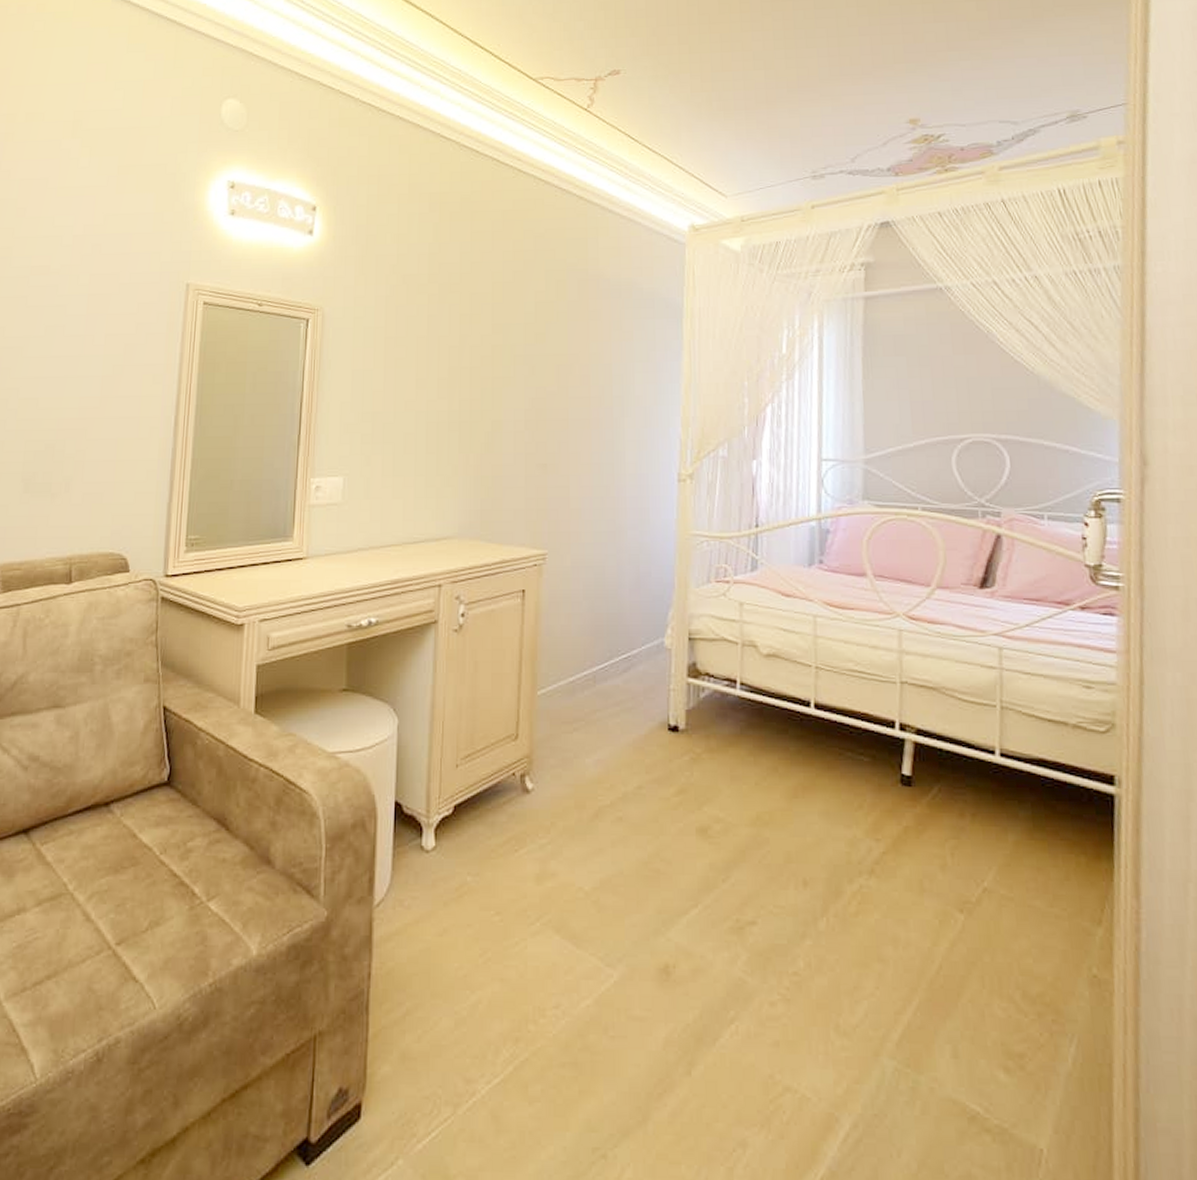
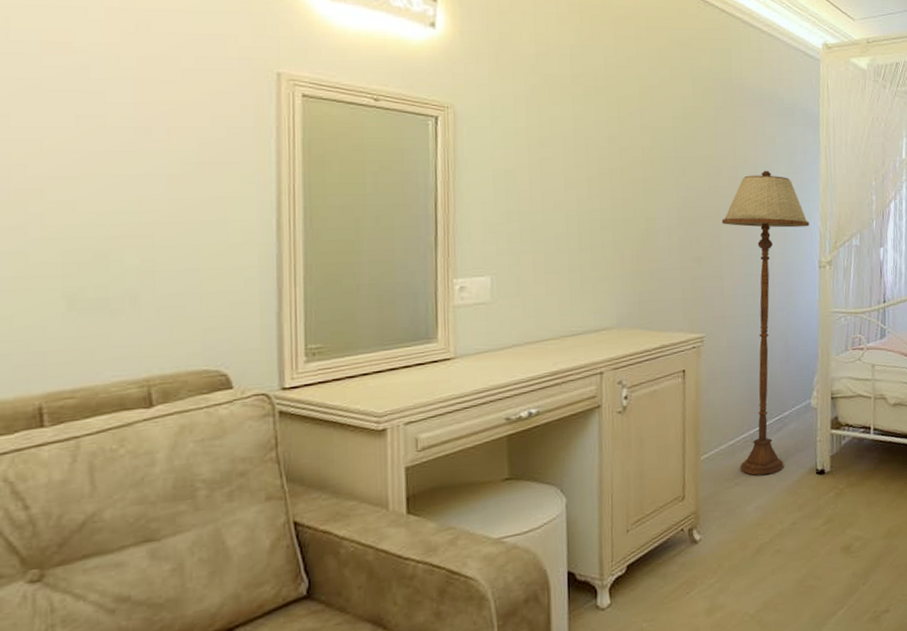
floor lamp: none [570,368,669,723] -> present [721,170,810,476]

